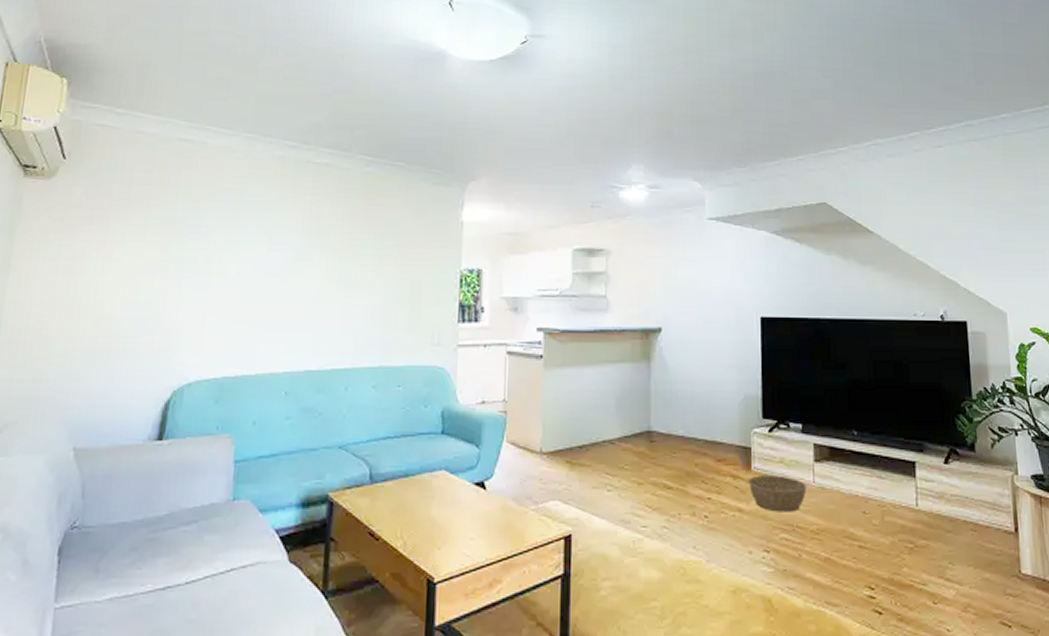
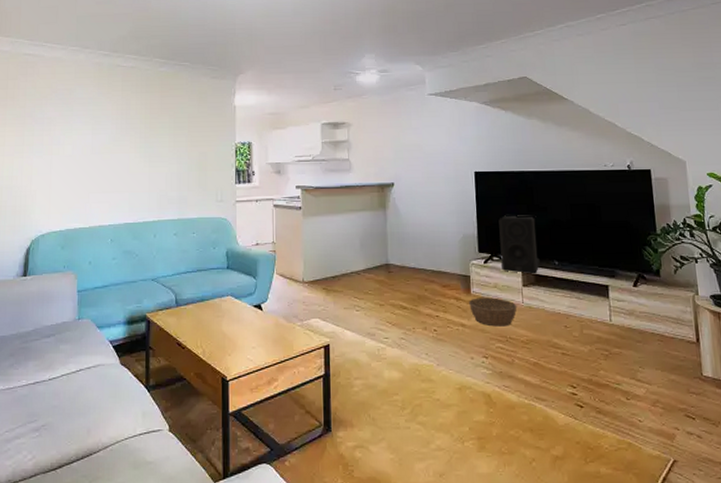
speaker: none [788,372,836,447] -> present [498,215,540,274]

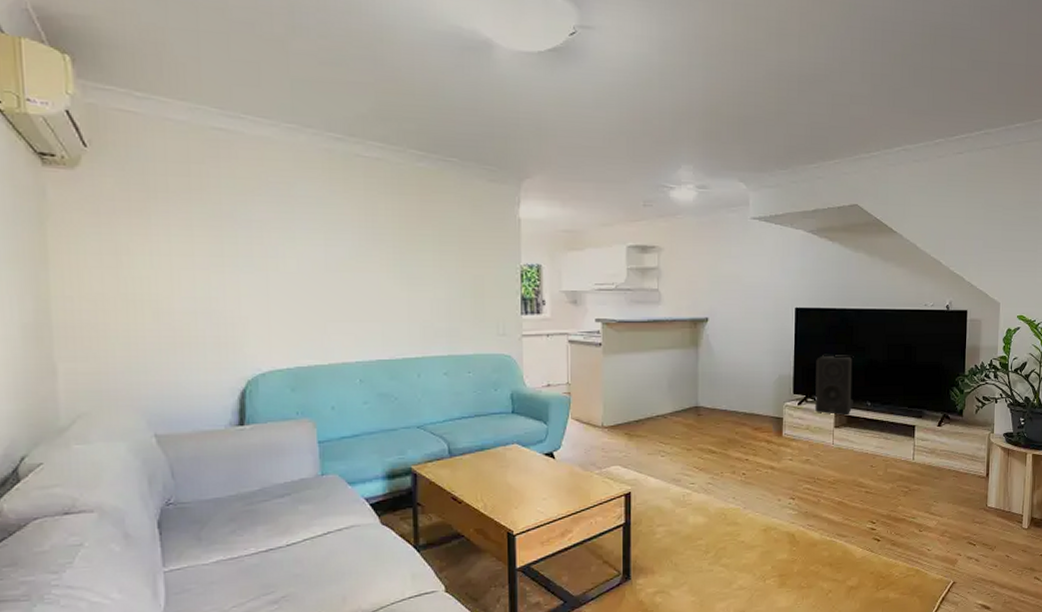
basket: present [468,297,517,327] -> none [779,439,827,468]

